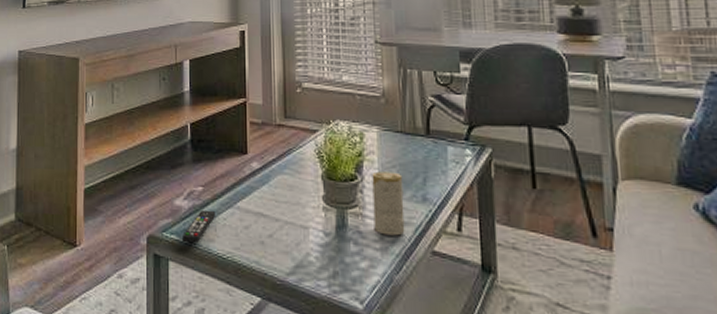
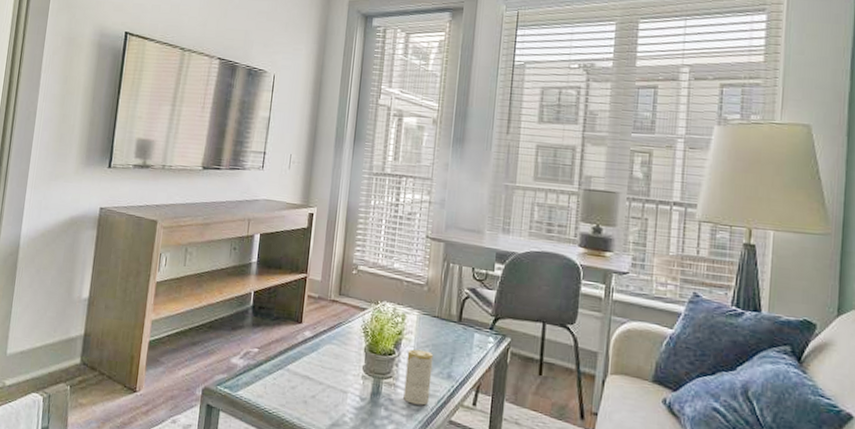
remote control: present [182,209,216,244] -> none [234,369,268,398]

